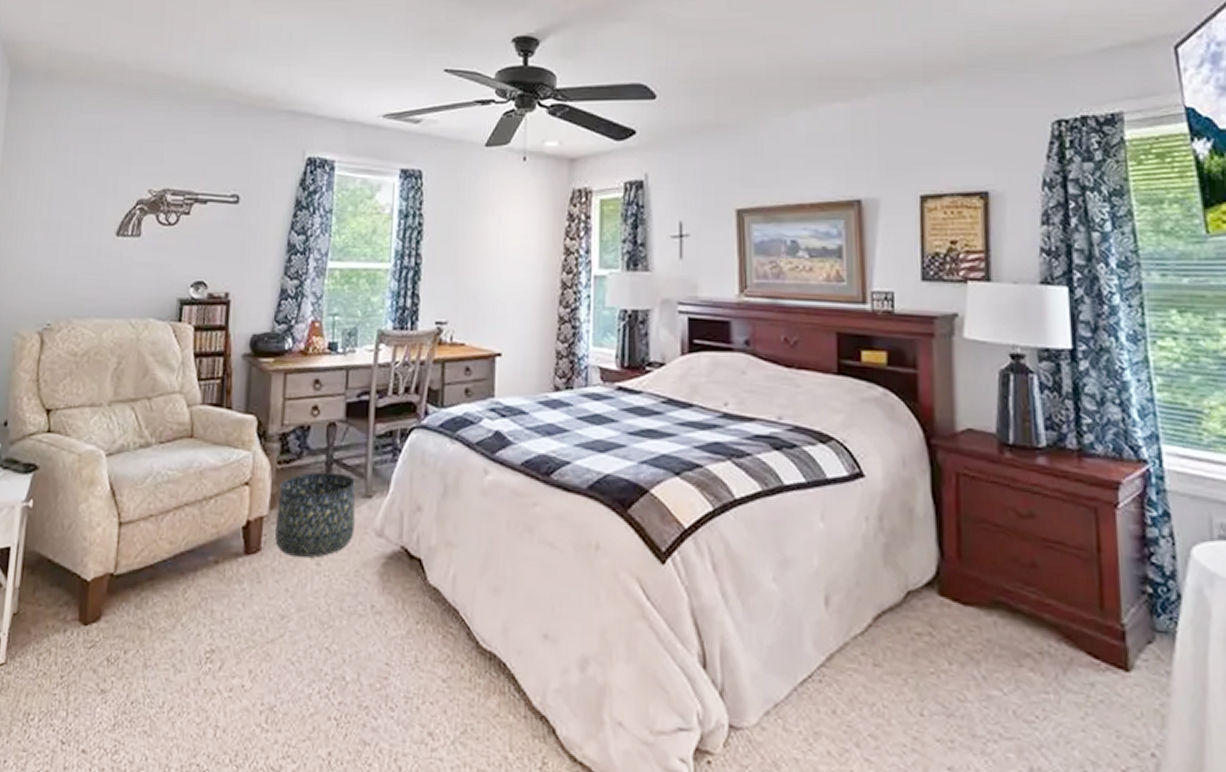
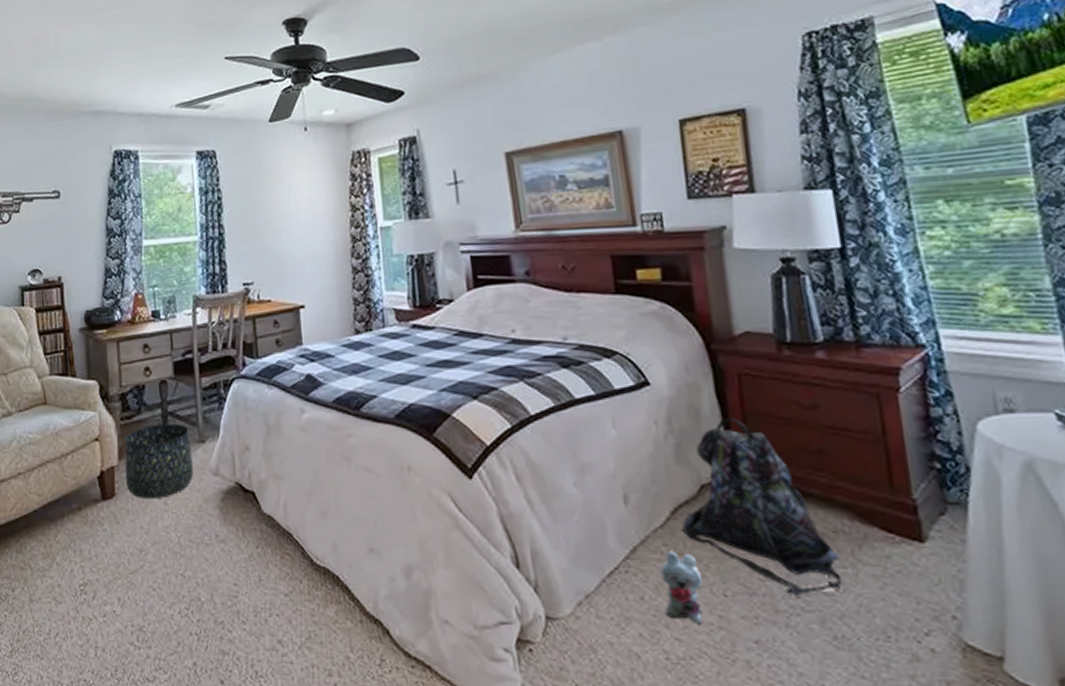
plush toy: none [856,661,900,746] -> present [660,551,703,625]
backpack: none [882,519,1045,721] -> present [681,417,843,596]

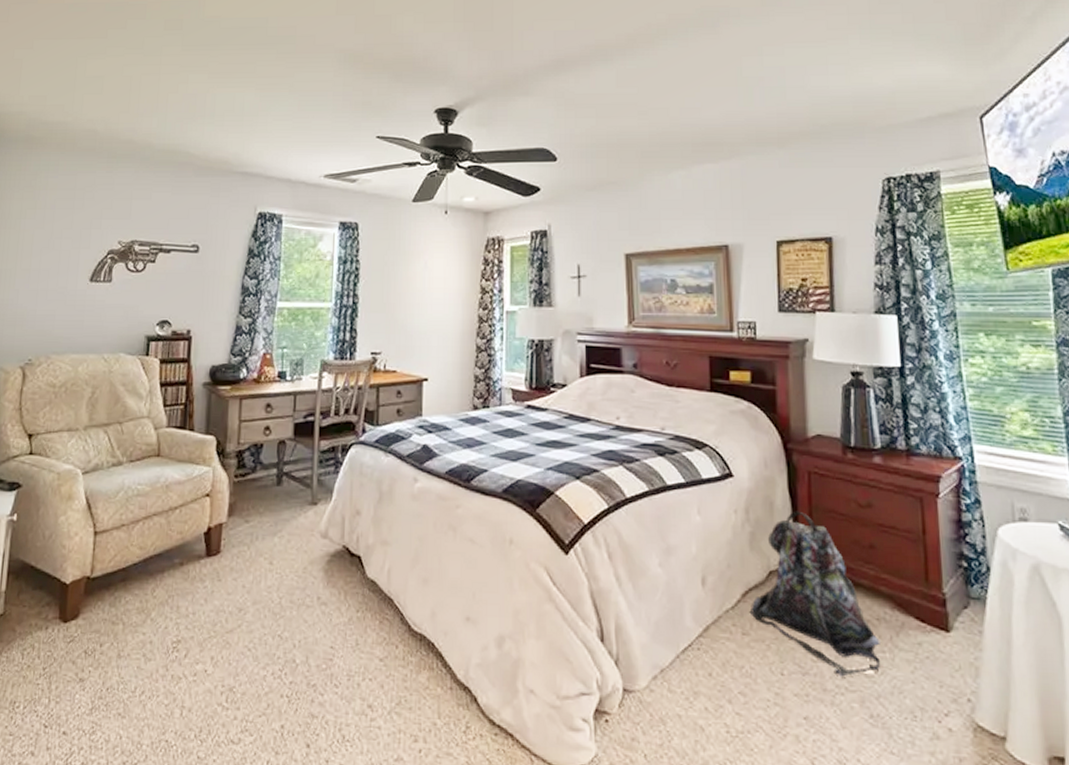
basket: present [124,423,193,499] -> none [233,483,303,559]
plush toy: present [660,551,703,625] -> none [728,631,764,701]

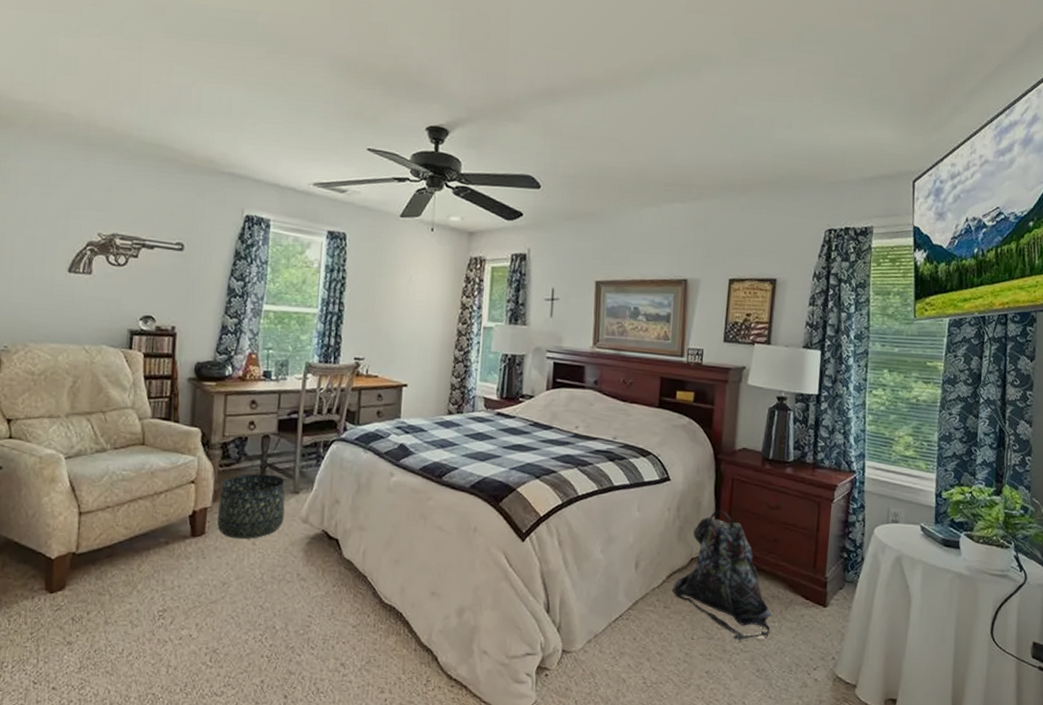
basket: none [233,483,303,559] -> present [217,473,286,540]

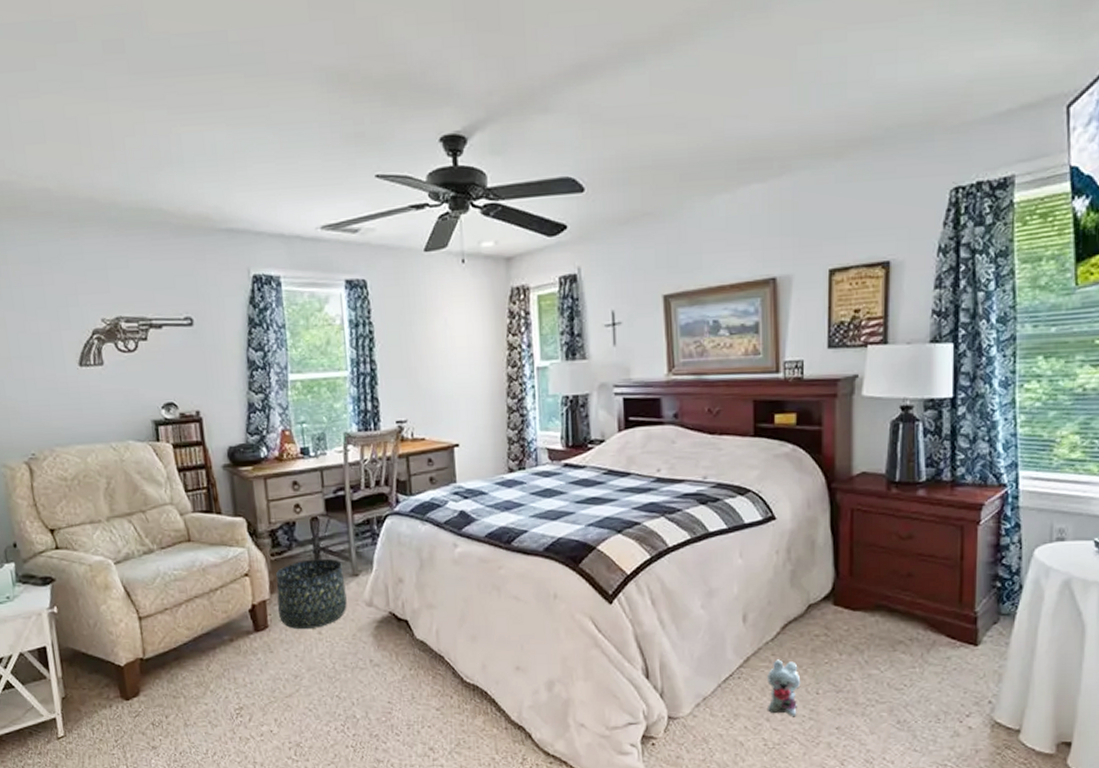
plush toy: none [649,605,680,659] -> present [767,659,801,717]
backpack: present [671,510,773,641] -> none [788,547,913,692]

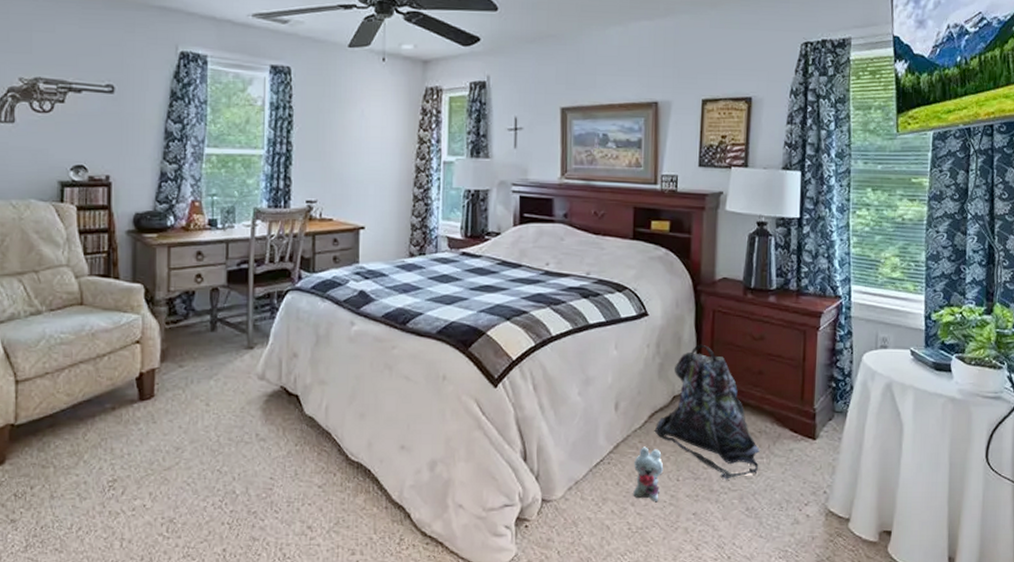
basket: present [275,558,347,630] -> none [167,329,239,401]
backpack: none [788,547,913,692] -> present [654,344,761,480]

